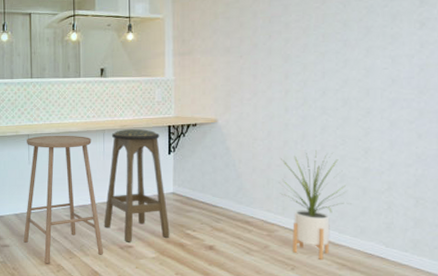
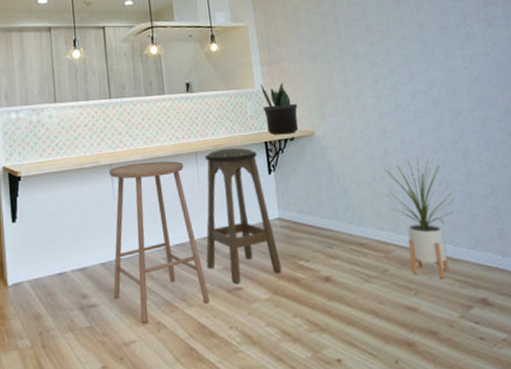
planter: none [171,72,204,121] -> present [260,82,299,135]

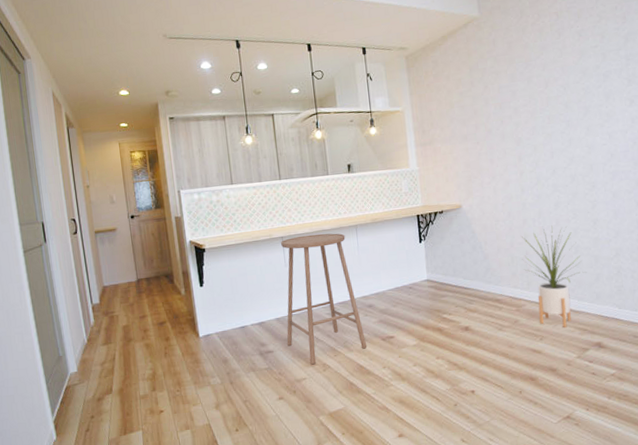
stool: present [204,147,282,284] -> none [363,220,428,333]
planter: present [260,82,299,135] -> none [414,162,448,209]

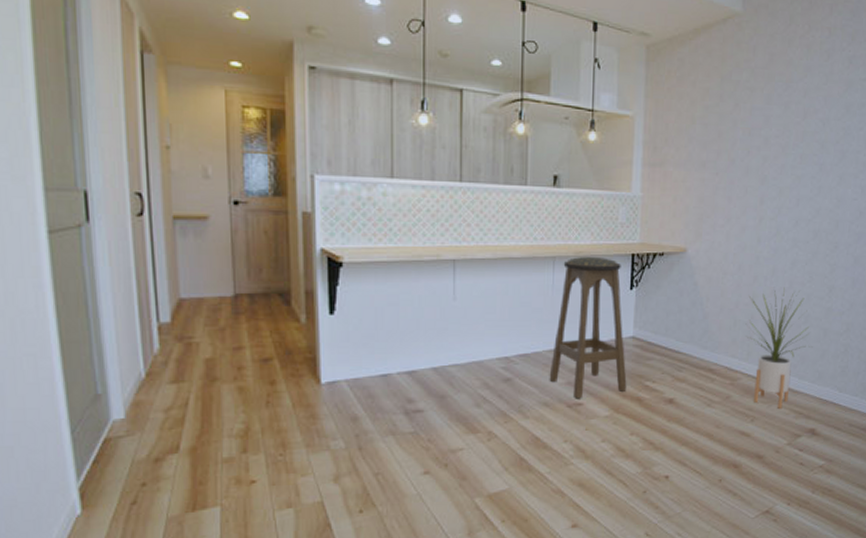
stool: present [281,233,368,365] -> none [443,261,548,432]
stool: none [363,220,428,333] -> present [549,256,627,399]

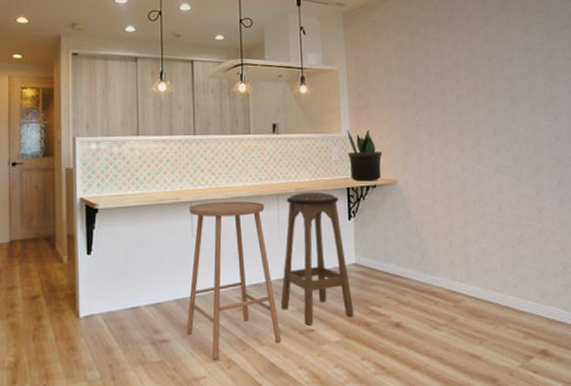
stool: none [443,261,548,432] -> present [186,201,282,360]
planter: none [637,187,675,249] -> present [347,129,383,182]
house plant: present [746,287,813,409] -> none [461,210,531,329]

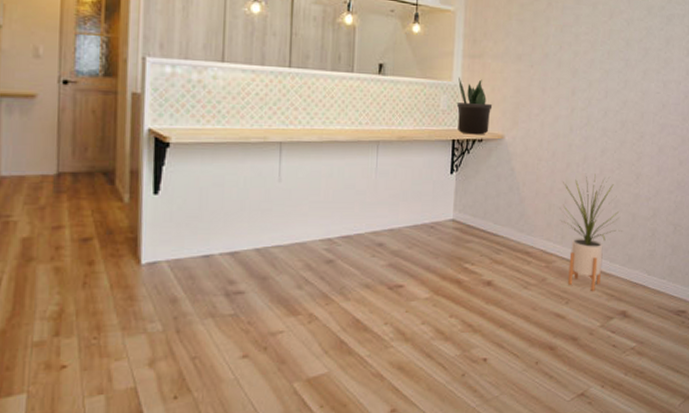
stool: present [186,201,282,360] -> none [265,144,369,314]
stool: present [280,191,354,326] -> none [371,141,447,281]
house plant: none [461,210,531,329] -> present [560,173,622,291]

